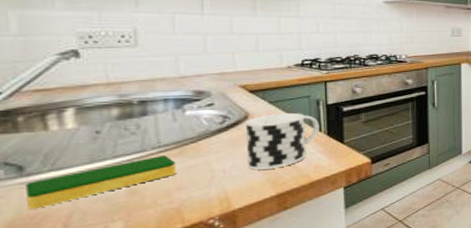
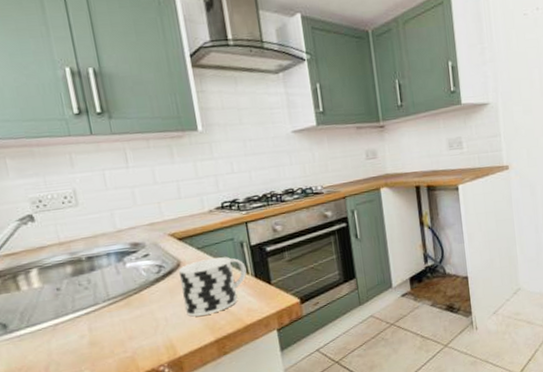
dish sponge: present [26,156,176,210] -> none [10,307,126,363]

